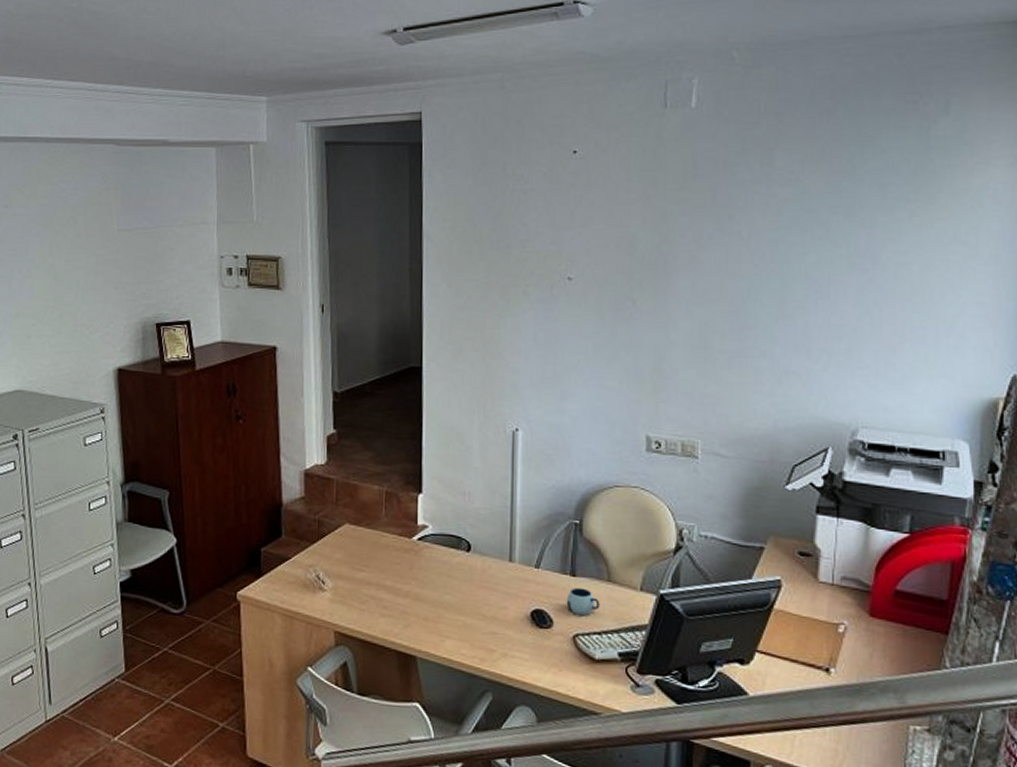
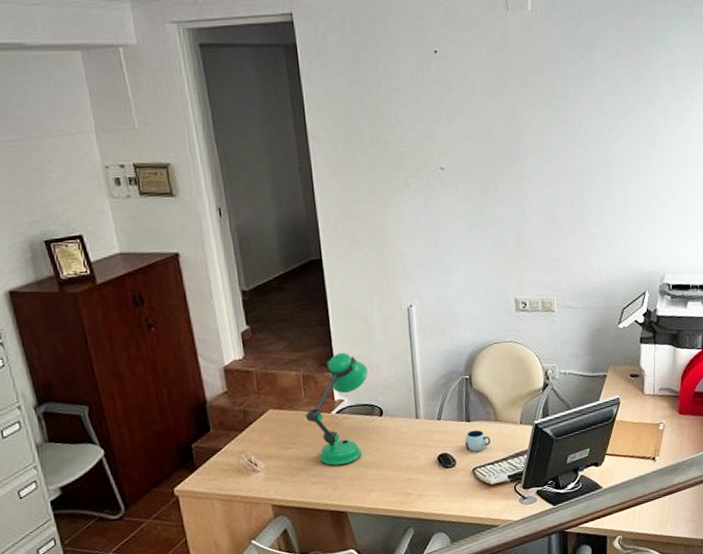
desk lamp: none [382,472,459,601] -> present [305,352,368,466]

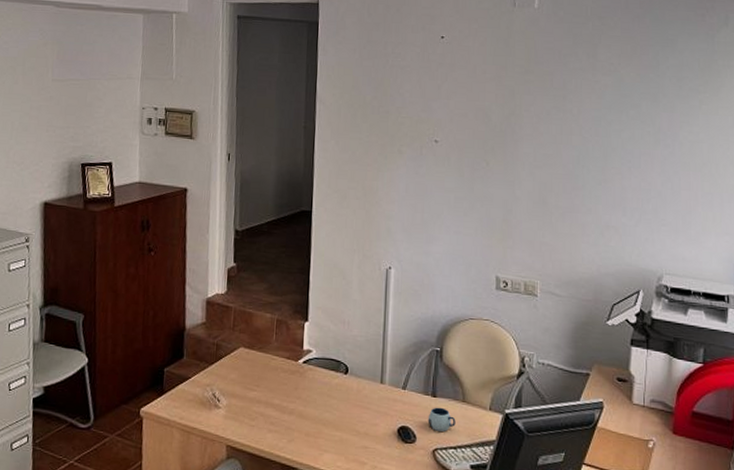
desk lamp: present [305,352,368,466] -> none [272,303,339,418]

